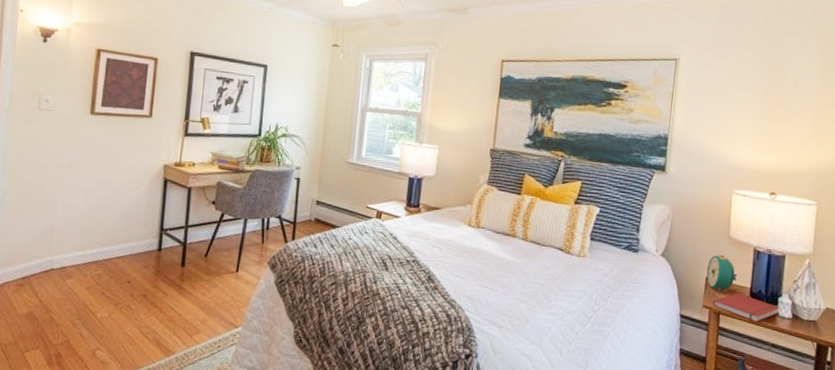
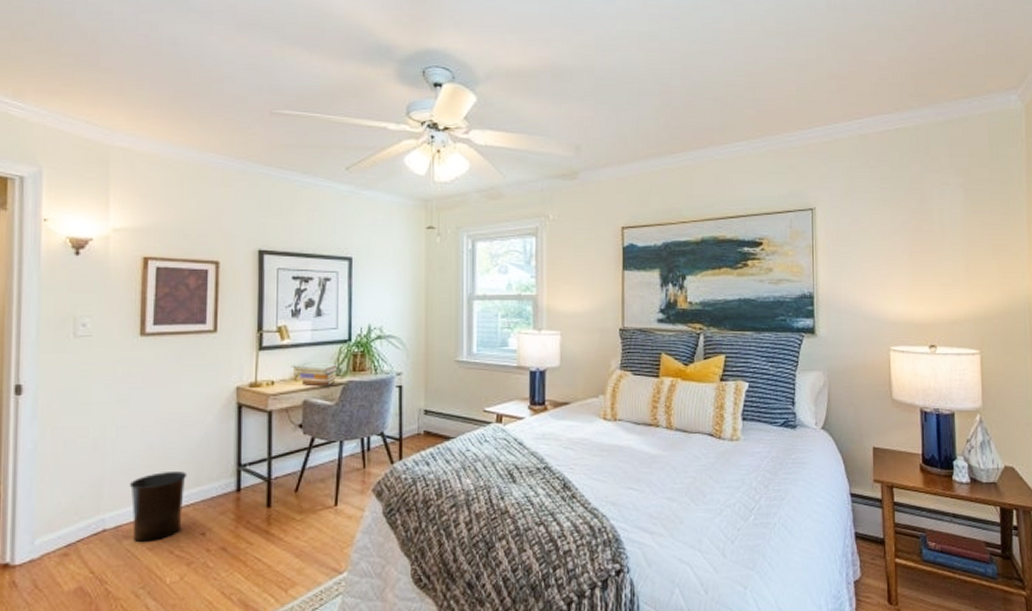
waste bin: none [73,227,120,283] -> present [129,471,188,542]
alarm clock: present [706,254,737,293] -> none [873,420,906,464]
book: present [712,293,780,323] -> none [884,462,956,492]

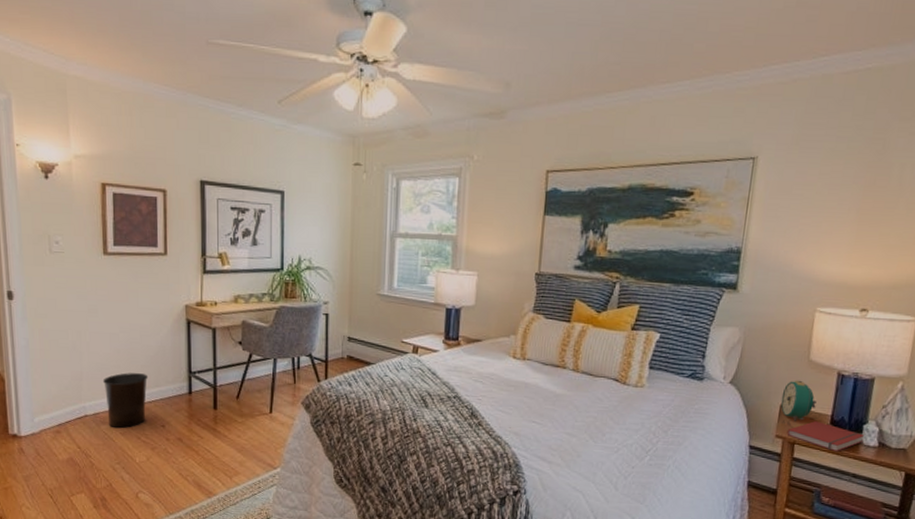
books: present [291,360,338,387] -> none [231,285,272,310]
alarm clock: none [873,420,906,464] -> present [780,380,817,422]
book: none [884,462,956,492] -> present [786,421,865,452]

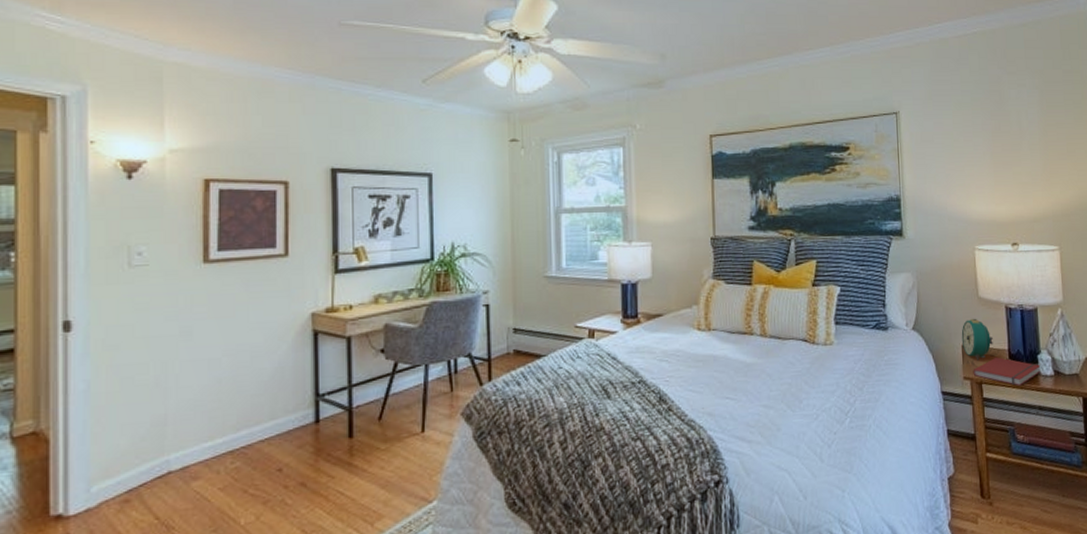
waste bin: present [102,373,149,428] -> none [195,405,261,482]

